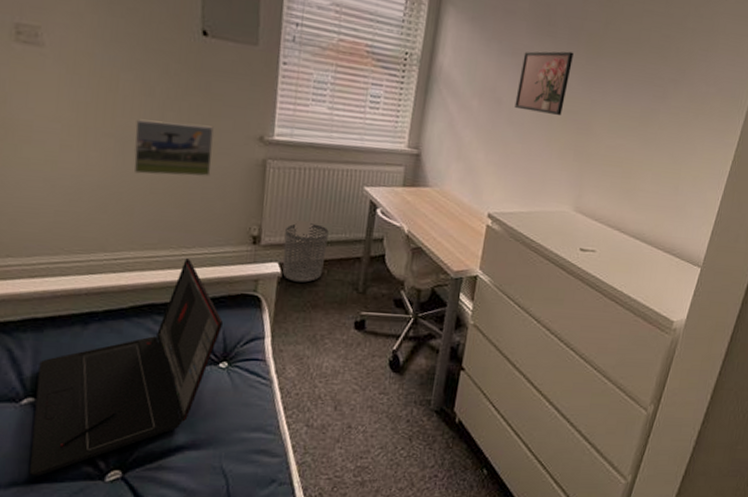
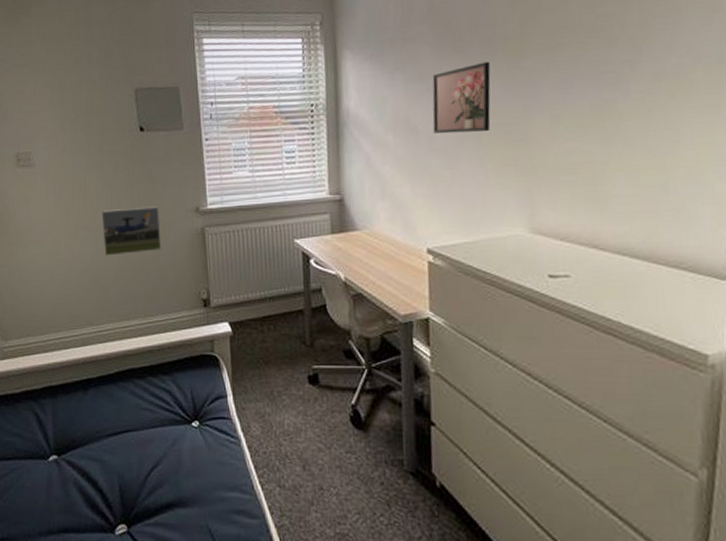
laptop: present [30,258,224,476] -> none [57,326,190,526]
waste bin: present [282,223,329,283] -> none [230,281,270,339]

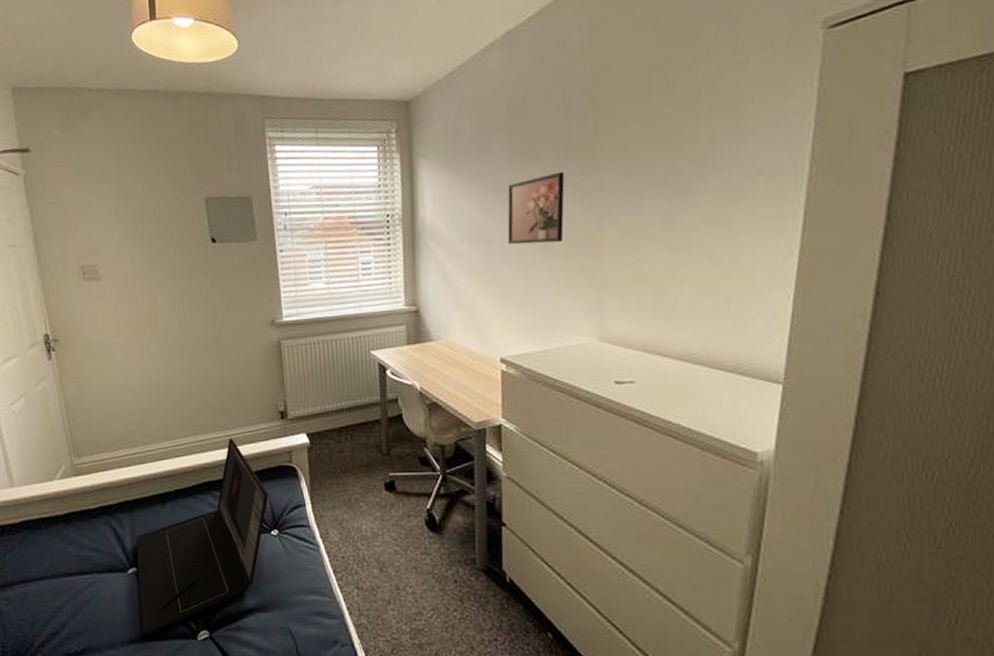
laptop: none [57,326,190,526] -> present [136,439,269,635]
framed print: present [101,206,162,256] -> none [174,319,237,370]

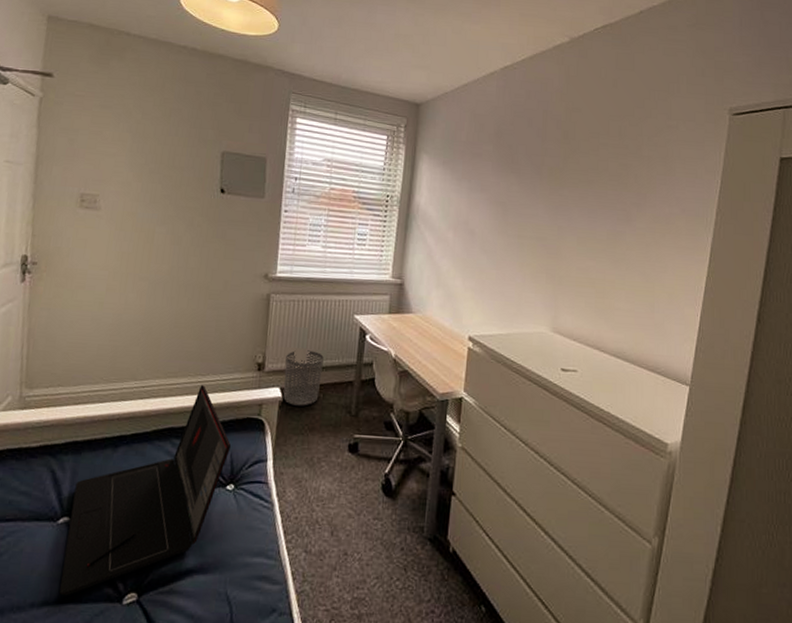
waste bin: none [307,393,347,450] -> present [283,350,324,406]
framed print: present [507,171,565,245] -> none [486,184,537,242]

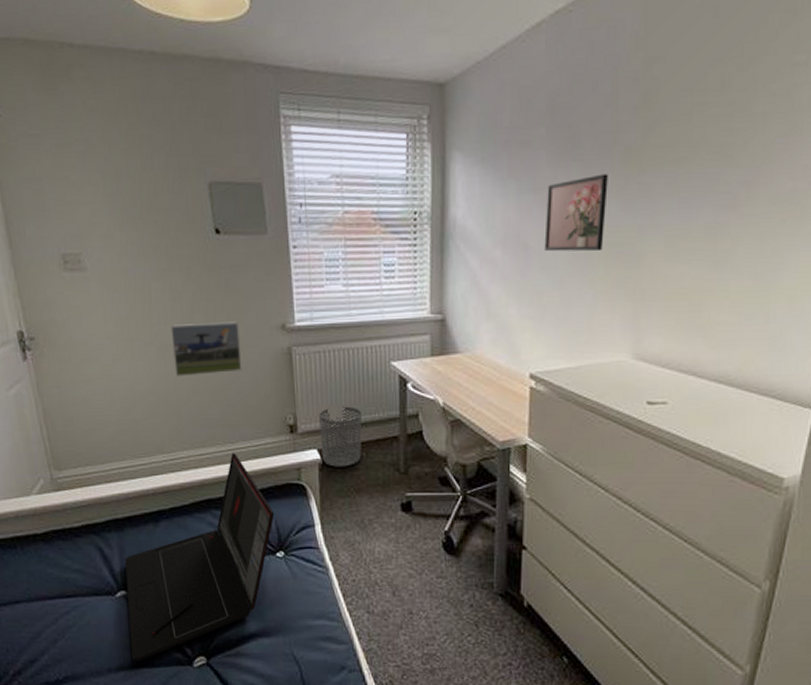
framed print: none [162,264,227,311] -> present [171,321,242,377]
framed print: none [486,184,537,242] -> present [544,173,608,252]

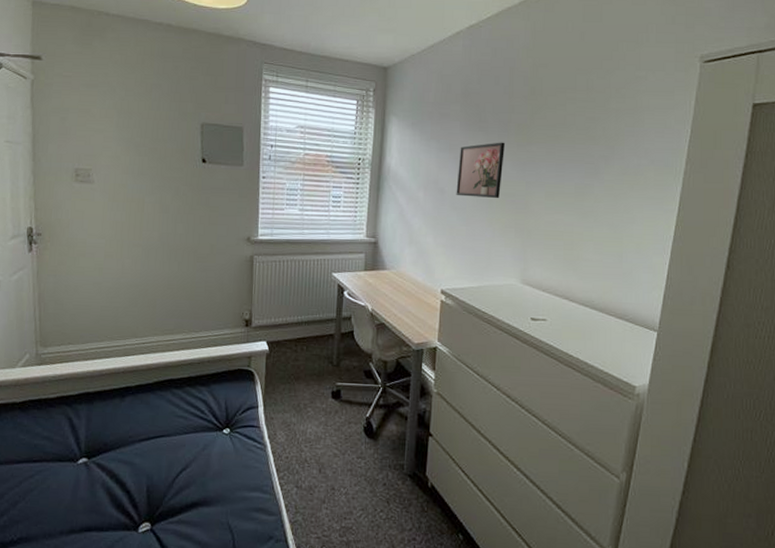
laptop: present [125,453,275,662] -> none [84,340,226,525]
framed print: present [171,321,242,377] -> none [155,231,213,274]
waste bin: present [319,406,362,467] -> none [270,307,305,358]

